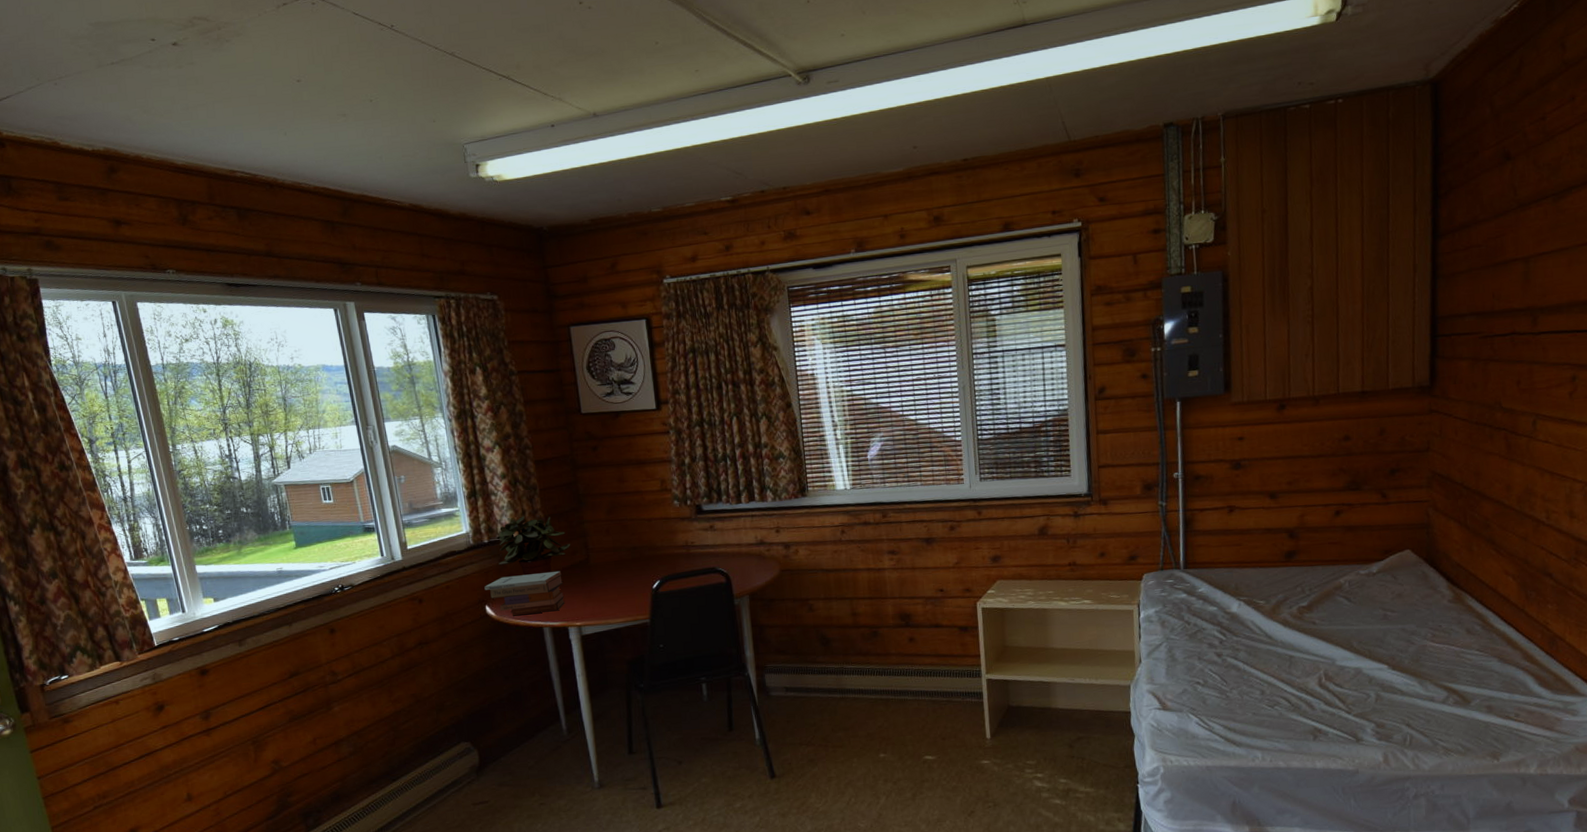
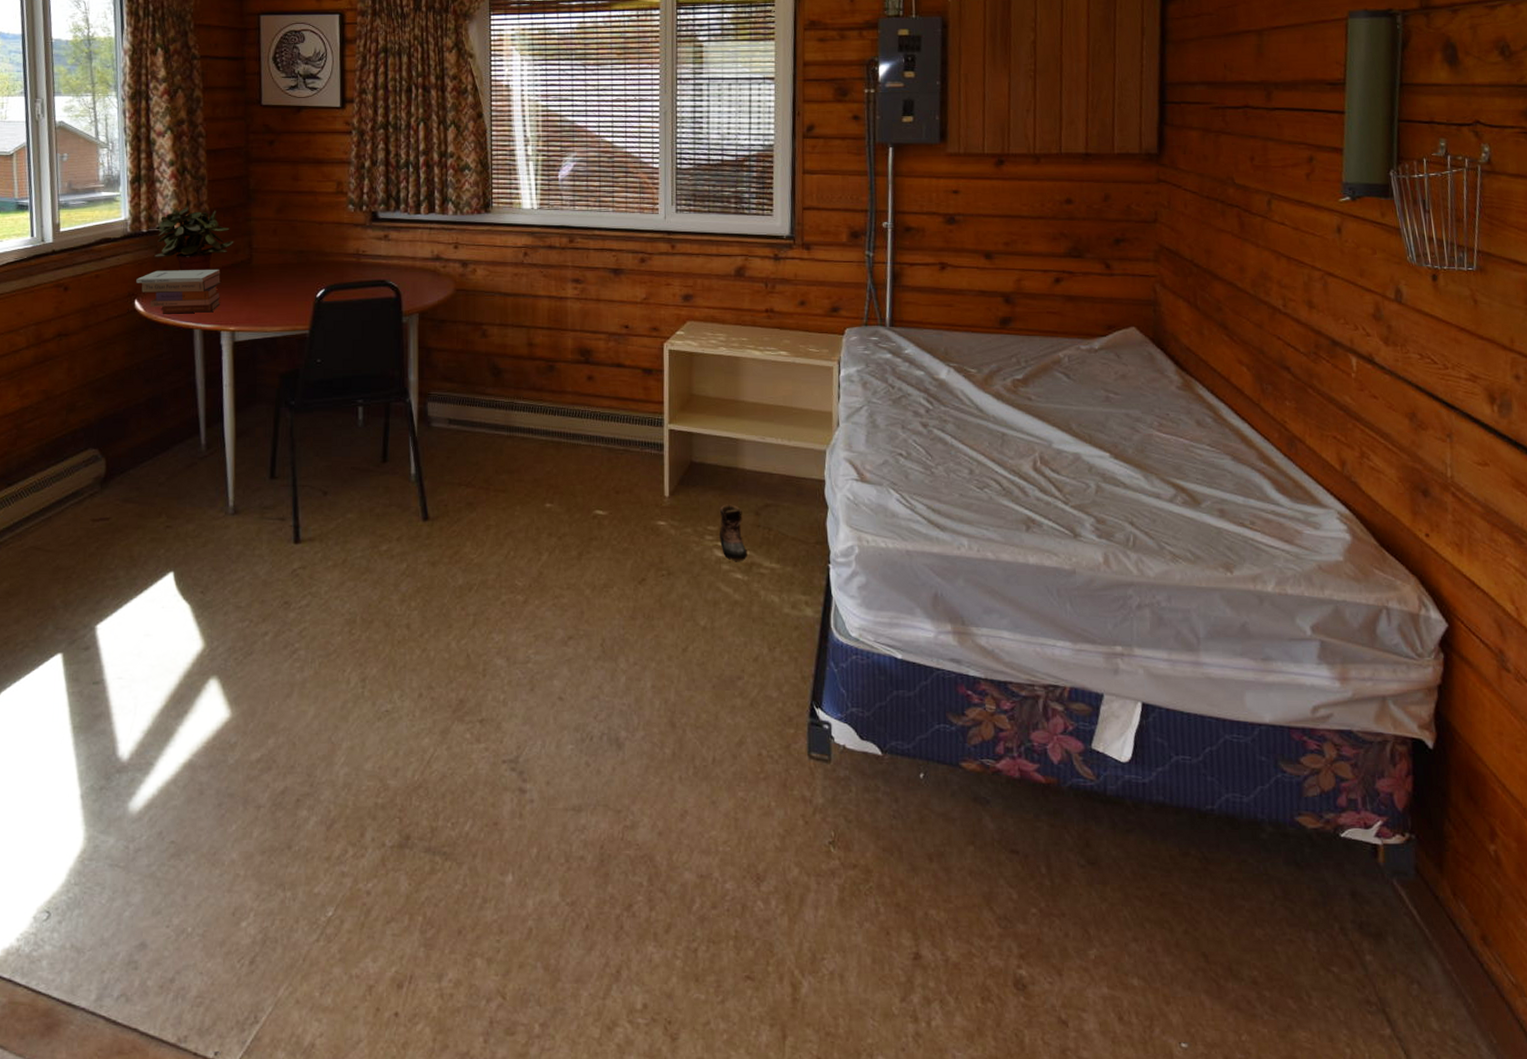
boot: none [1036,740,1063,789] -> present [719,504,746,561]

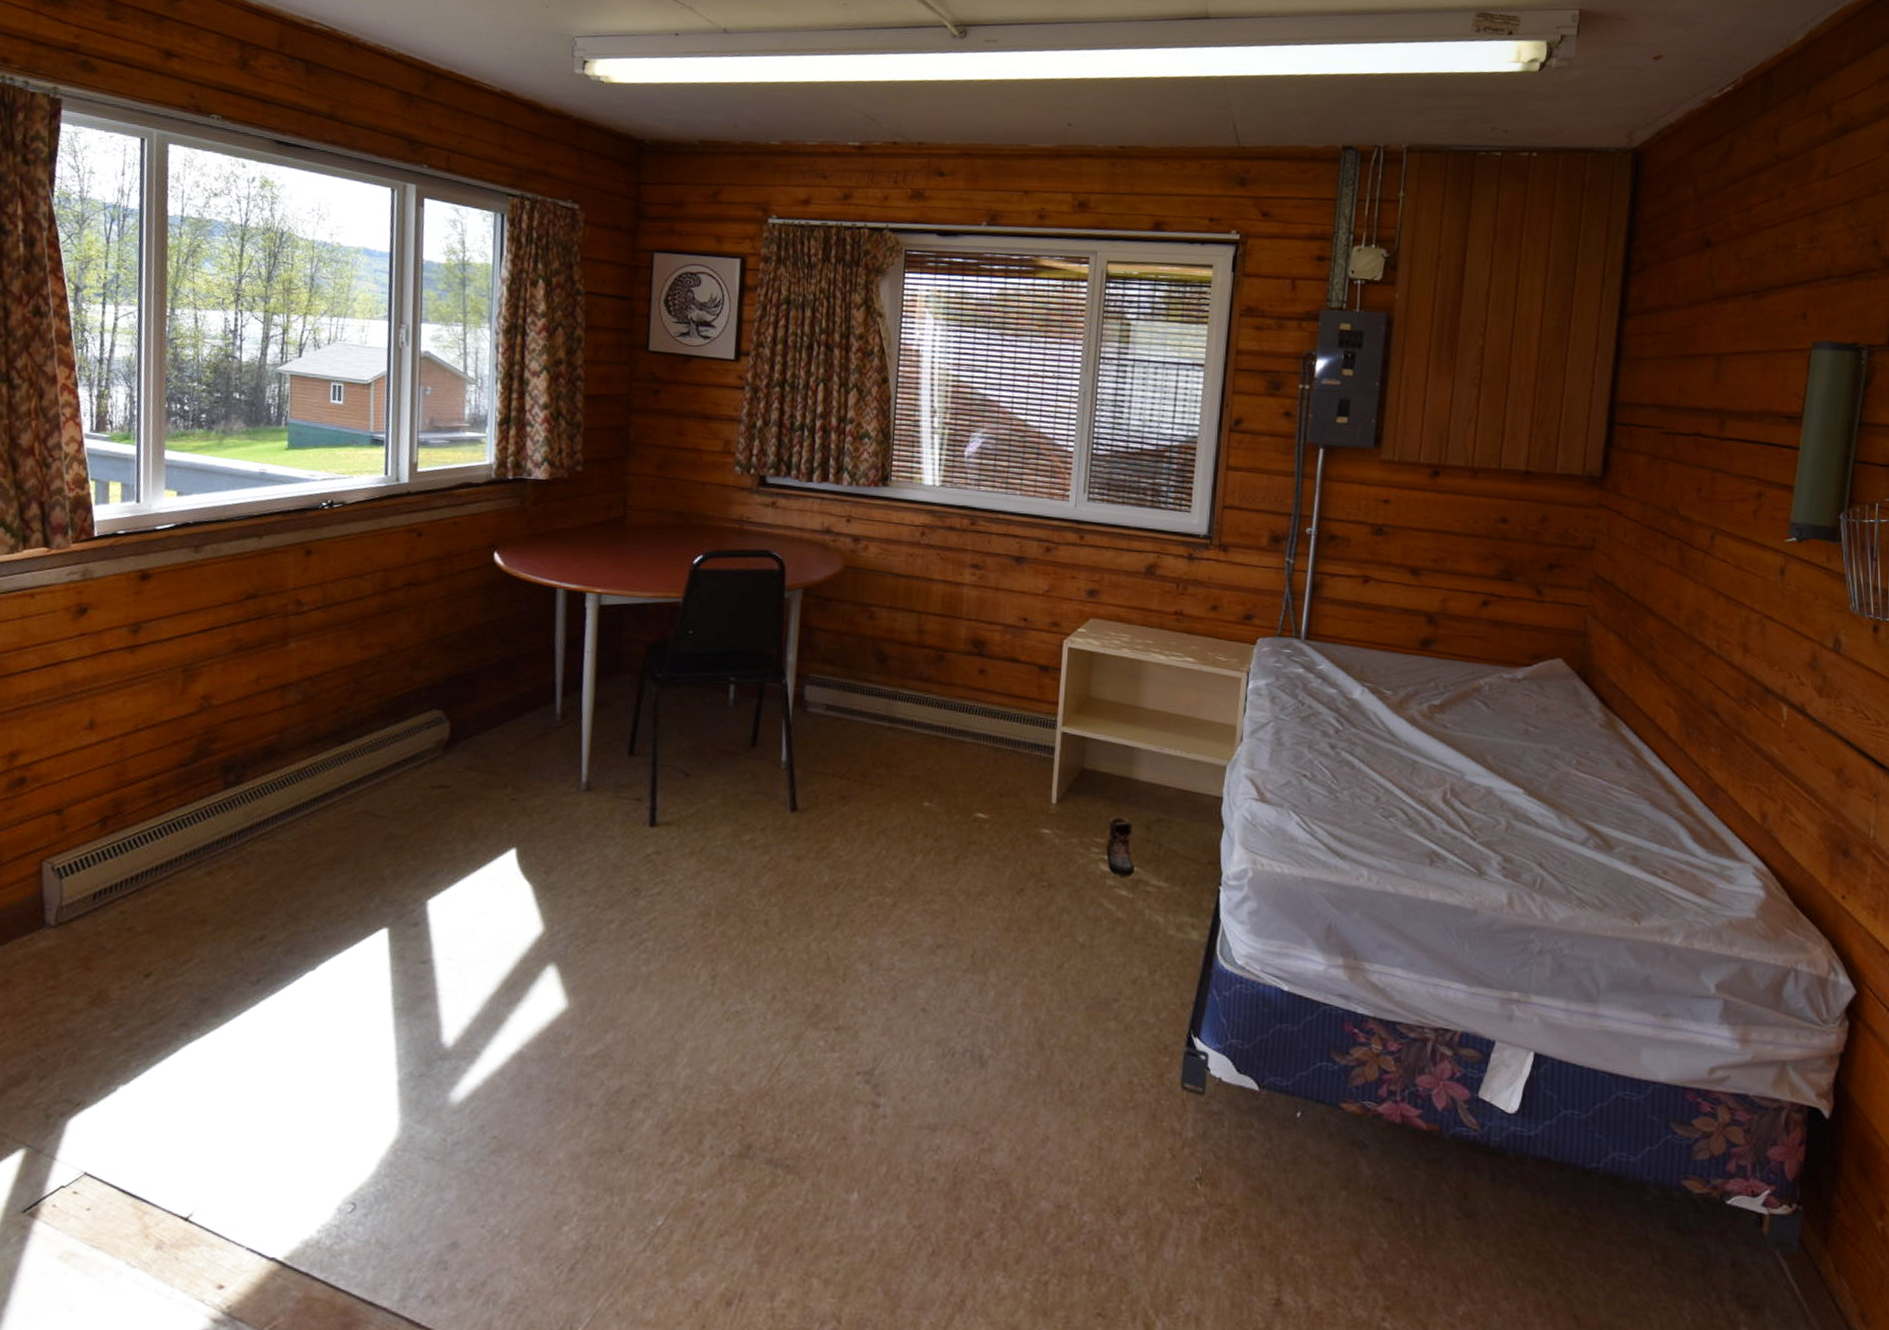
books: present [136,269,222,314] -> none [497,521,591,572]
potted plant: present [154,207,234,271] -> none [519,455,608,527]

